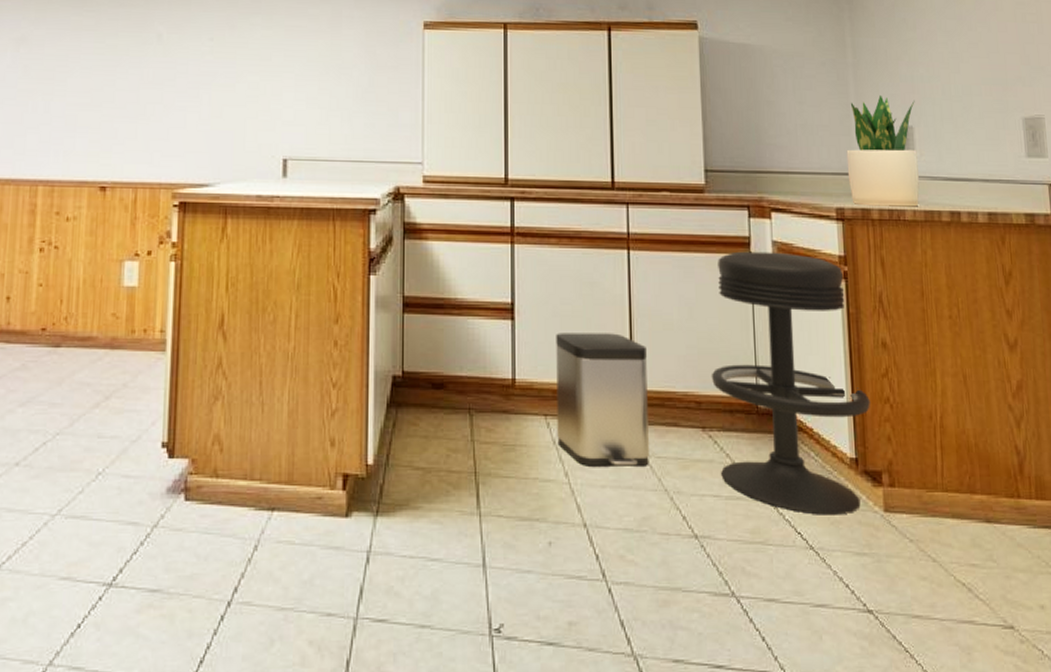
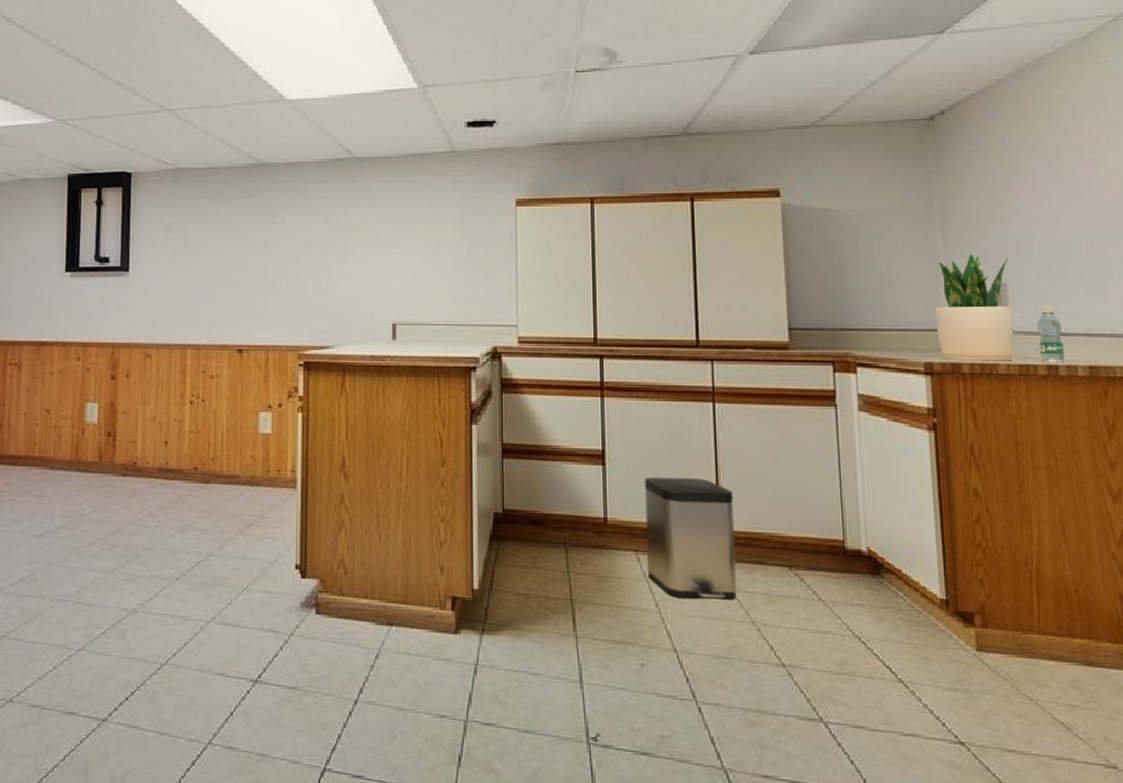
bar stool: present [711,251,871,515] -> none [797,404,962,652]
bottle: none [941,150,966,210] -> present [1037,306,1065,363]

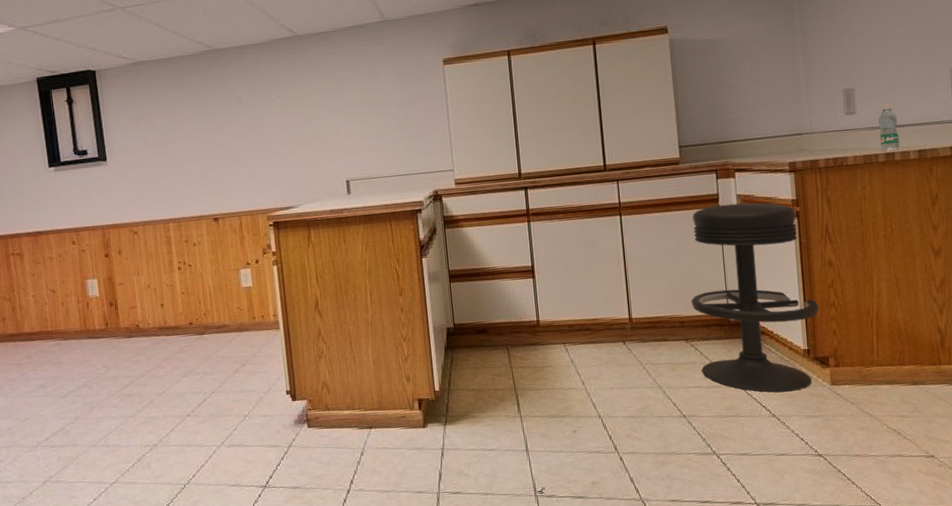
pedal bin: present [645,477,737,600] -> none [568,279,646,376]
bar stool: none [797,404,962,652] -> present [691,202,820,393]
planter: present [935,253,1014,361] -> none [797,66,860,159]

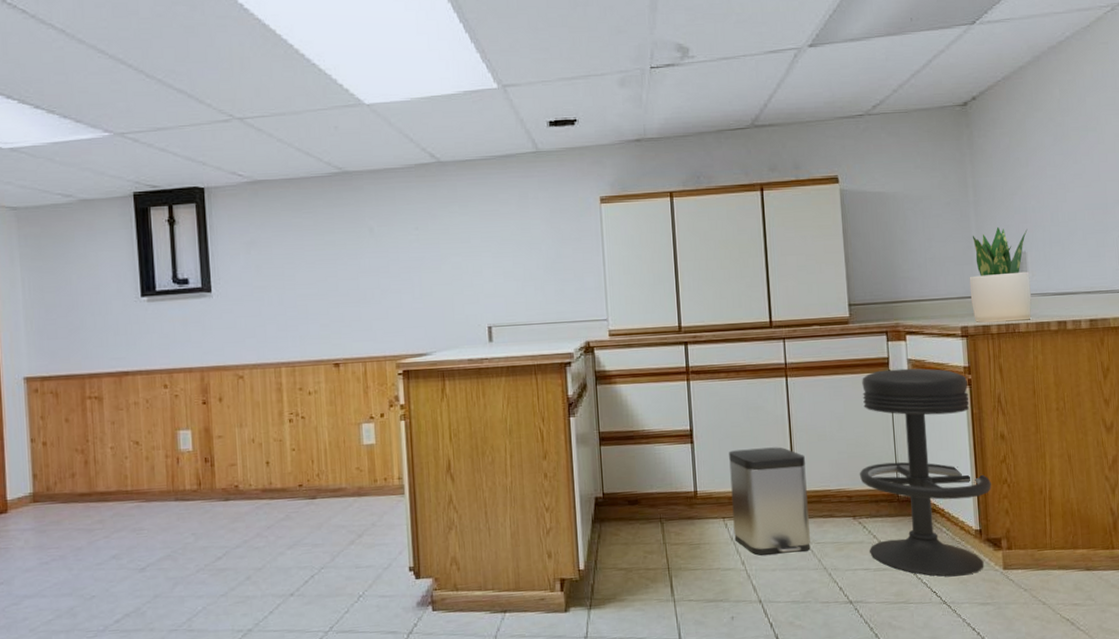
pedal bin: none [568,279,646,376] -> present [729,447,811,556]
planter: none [797,66,860,159] -> present [969,226,1032,323]
bottle: present [878,103,900,152] -> none [1050,269,1071,320]

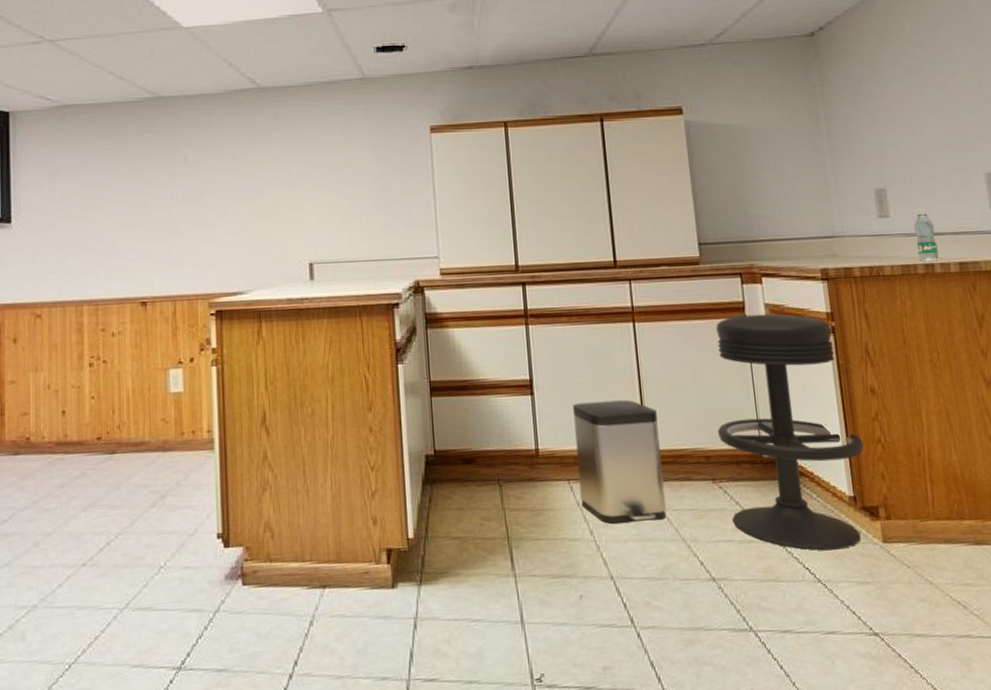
planter: present [969,226,1032,323] -> none [826,162,896,265]
bottle: none [1050,269,1071,320] -> present [914,208,939,262]

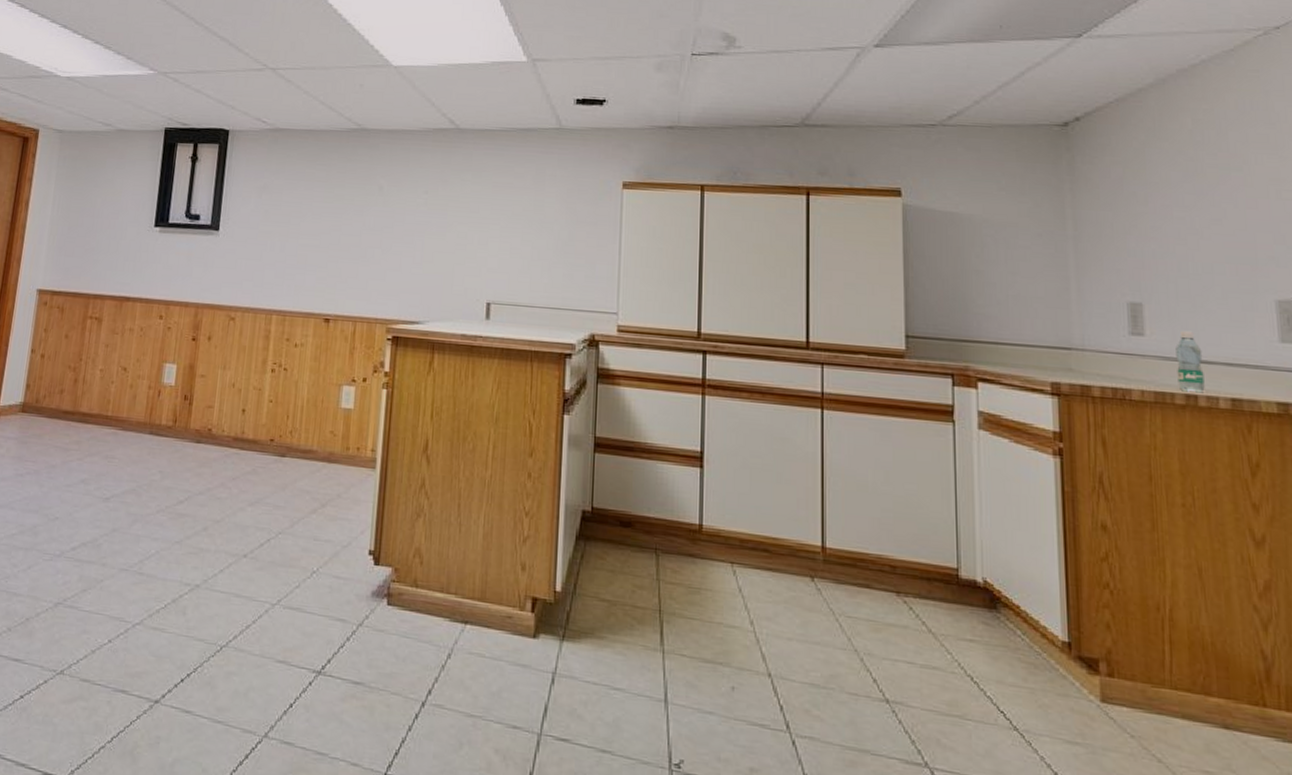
pedal bin: present [573,400,667,524] -> none [743,484,839,624]
bar stool: present [716,313,865,551] -> none [907,419,1088,699]

